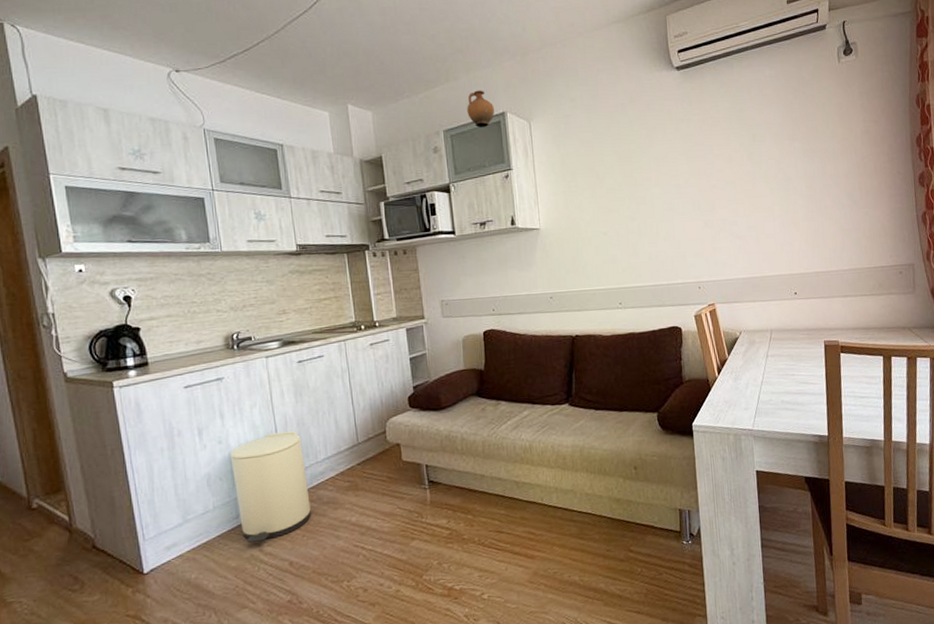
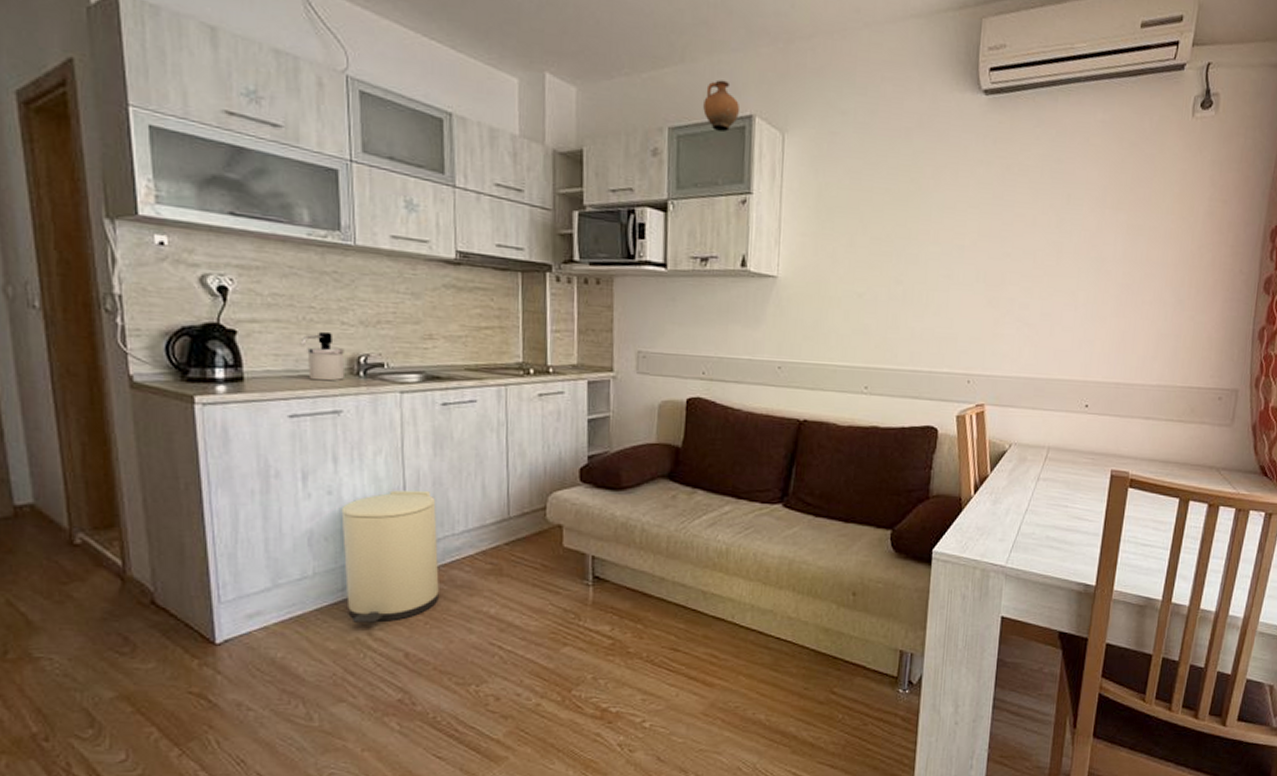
soap dispenser: none [187,319,223,357] -> present [300,331,344,381]

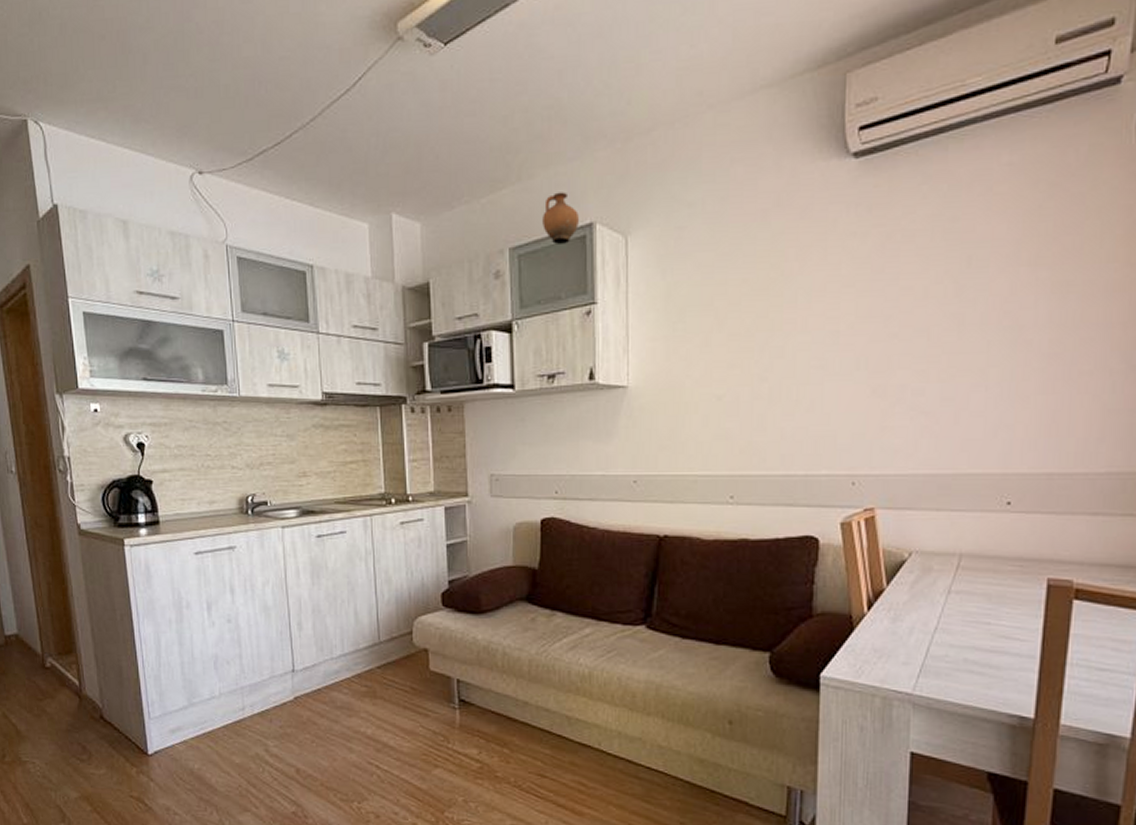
soap dispenser: present [300,331,344,381] -> none [200,476,236,520]
pedal bin: present [341,490,439,623] -> none [239,618,322,740]

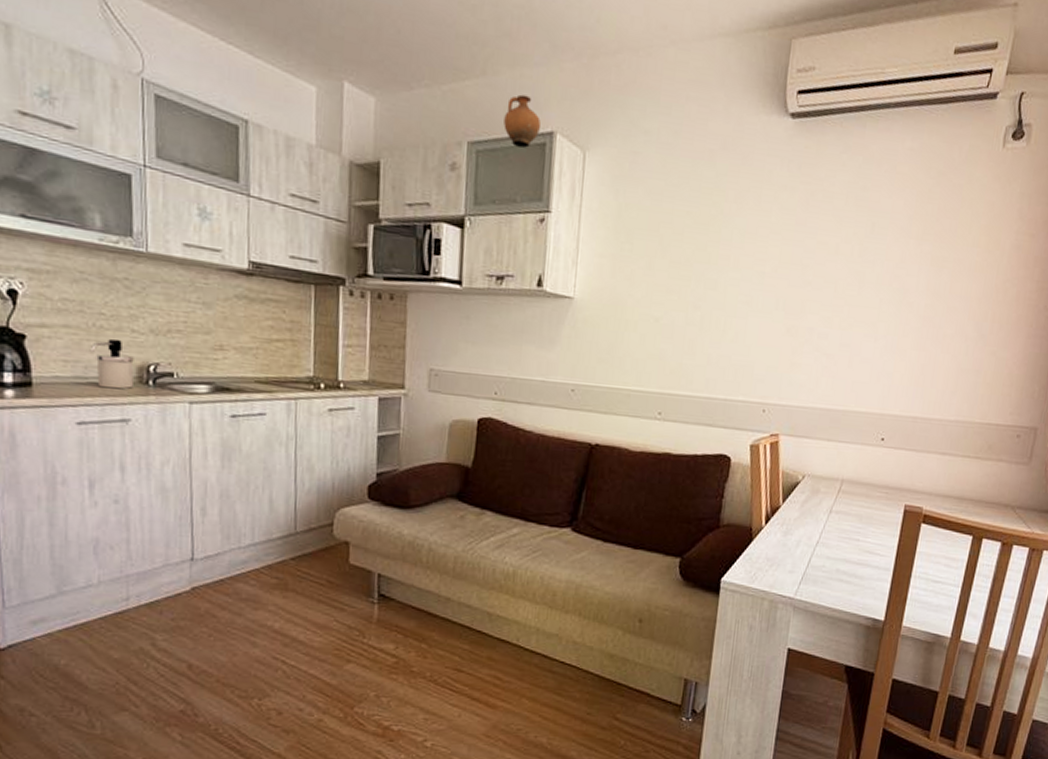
soap dispenser: none [200,476,236,520] -> present [89,338,134,390]

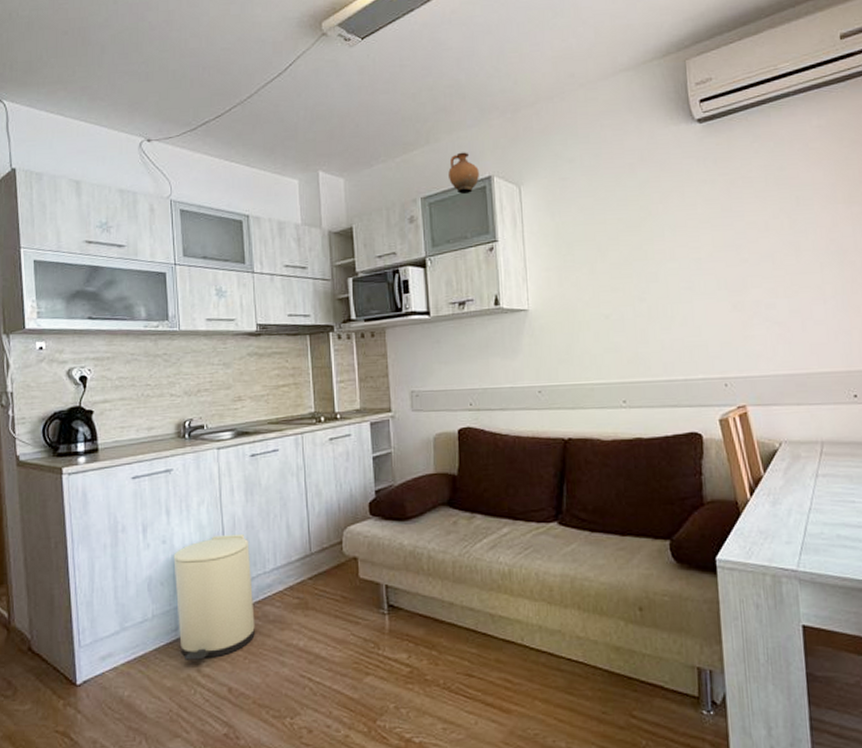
soap dispenser: present [89,338,134,390] -> none [140,403,173,446]
pedal bin: none [127,501,224,633] -> present [173,535,255,660]

